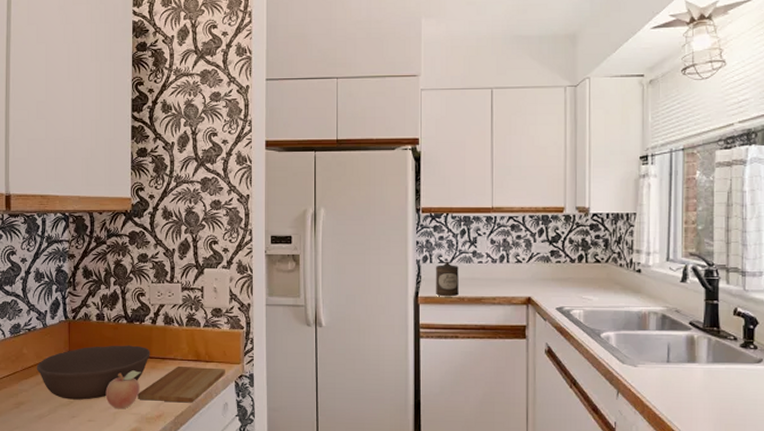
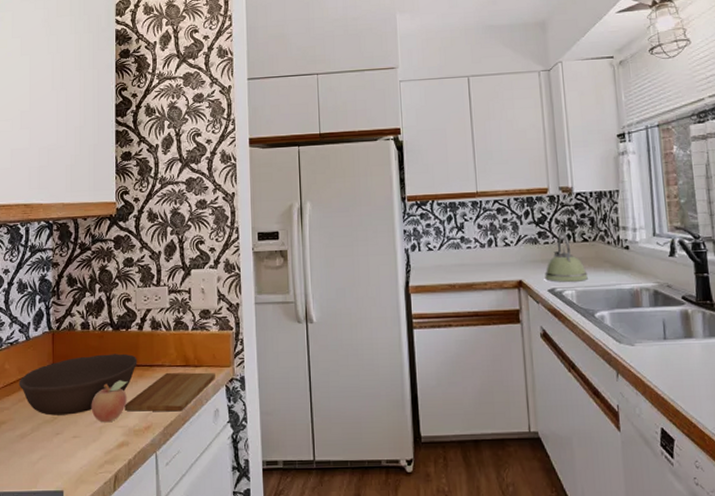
canister: present [435,261,459,297] -> none [424,248,449,285]
kettle: none [553,252,598,303] -> present [544,232,589,283]

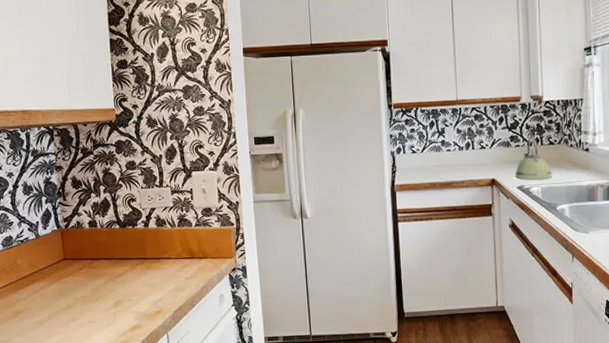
bowl: present [18,353,137,416] -> none [32,248,145,304]
fruit: present [91,380,128,423] -> none [103,272,138,309]
cutting board: present [125,372,215,412] -> none [135,263,219,299]

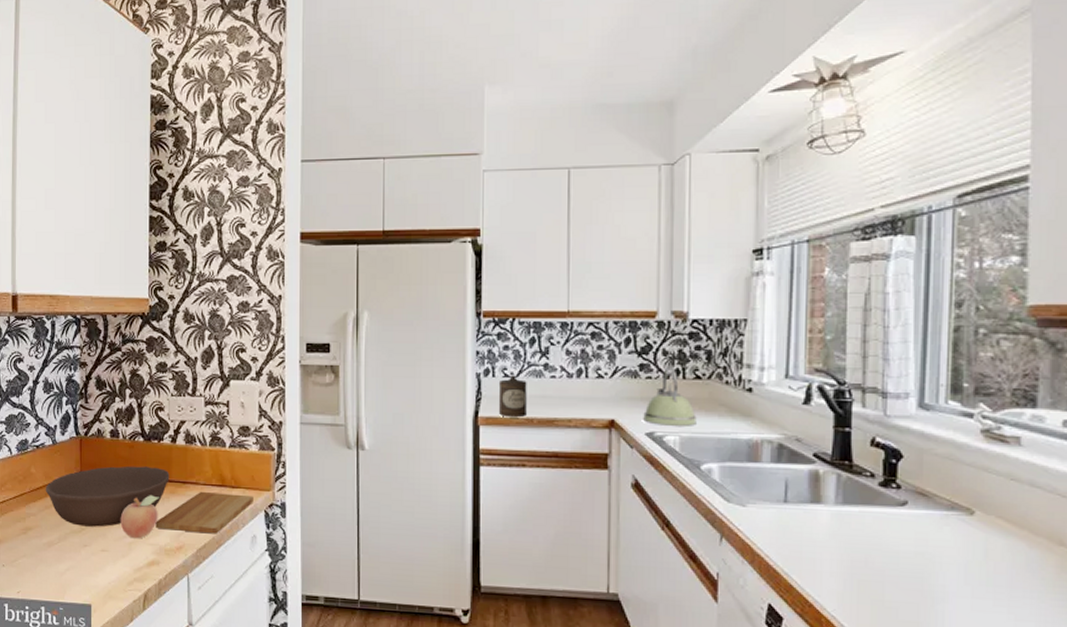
bowl: none [32,248,145,304] -> present [45,466,170,527]
fruit: none [103,272,138,309] -> present [120,495,159,539]
cutting board: none [135,263,219,299] -> present [155,491,254,534]
canister: none [408,151,431,184] -> present [498,375,527,418]

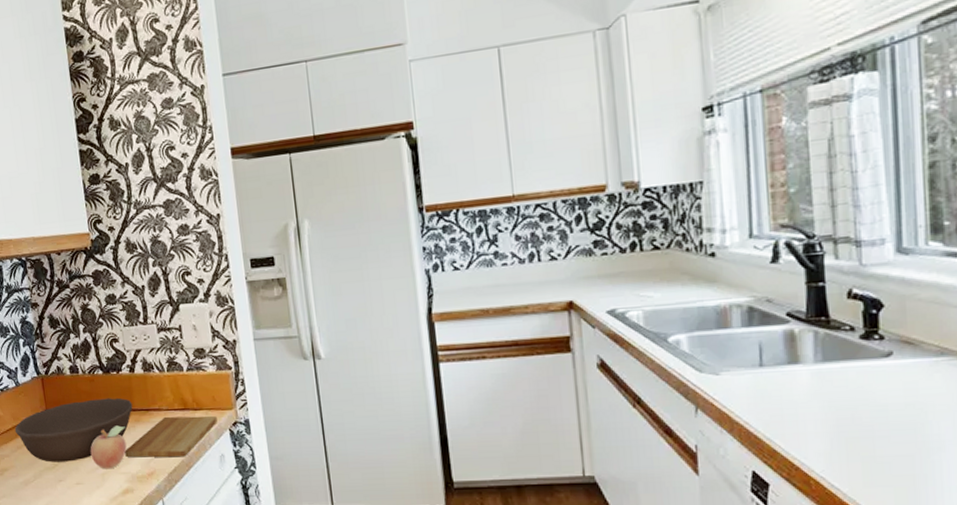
canister: present [498,375,527,418] -> none [449,267,481,311]
kettle: present [642,366,698,428] -> none [601,239,661,302]

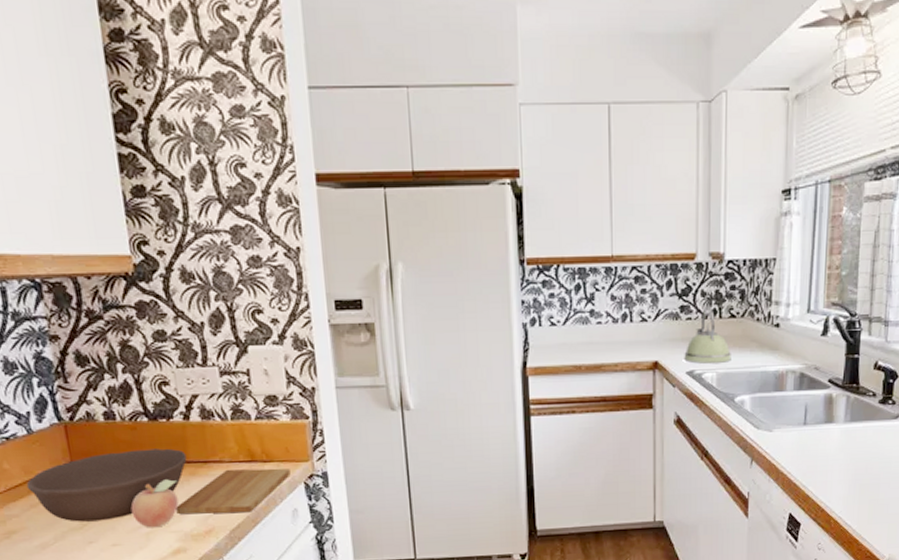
kettle: none [601,239,661,302] -> present [683,306,733,365]

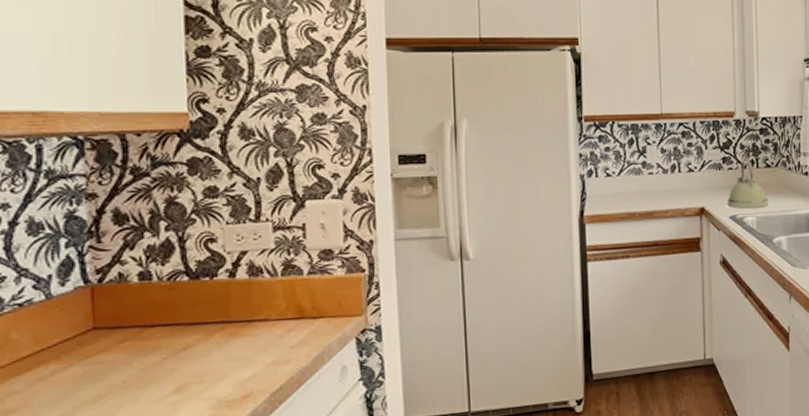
bowl: present [26,448,187,522] -> none [36,308,229,395]
fruit: present [130,479,179,528] -> none [158,341,215,397]
cutting board: present [176,468,291,515] -> none [211,324,342,379]

